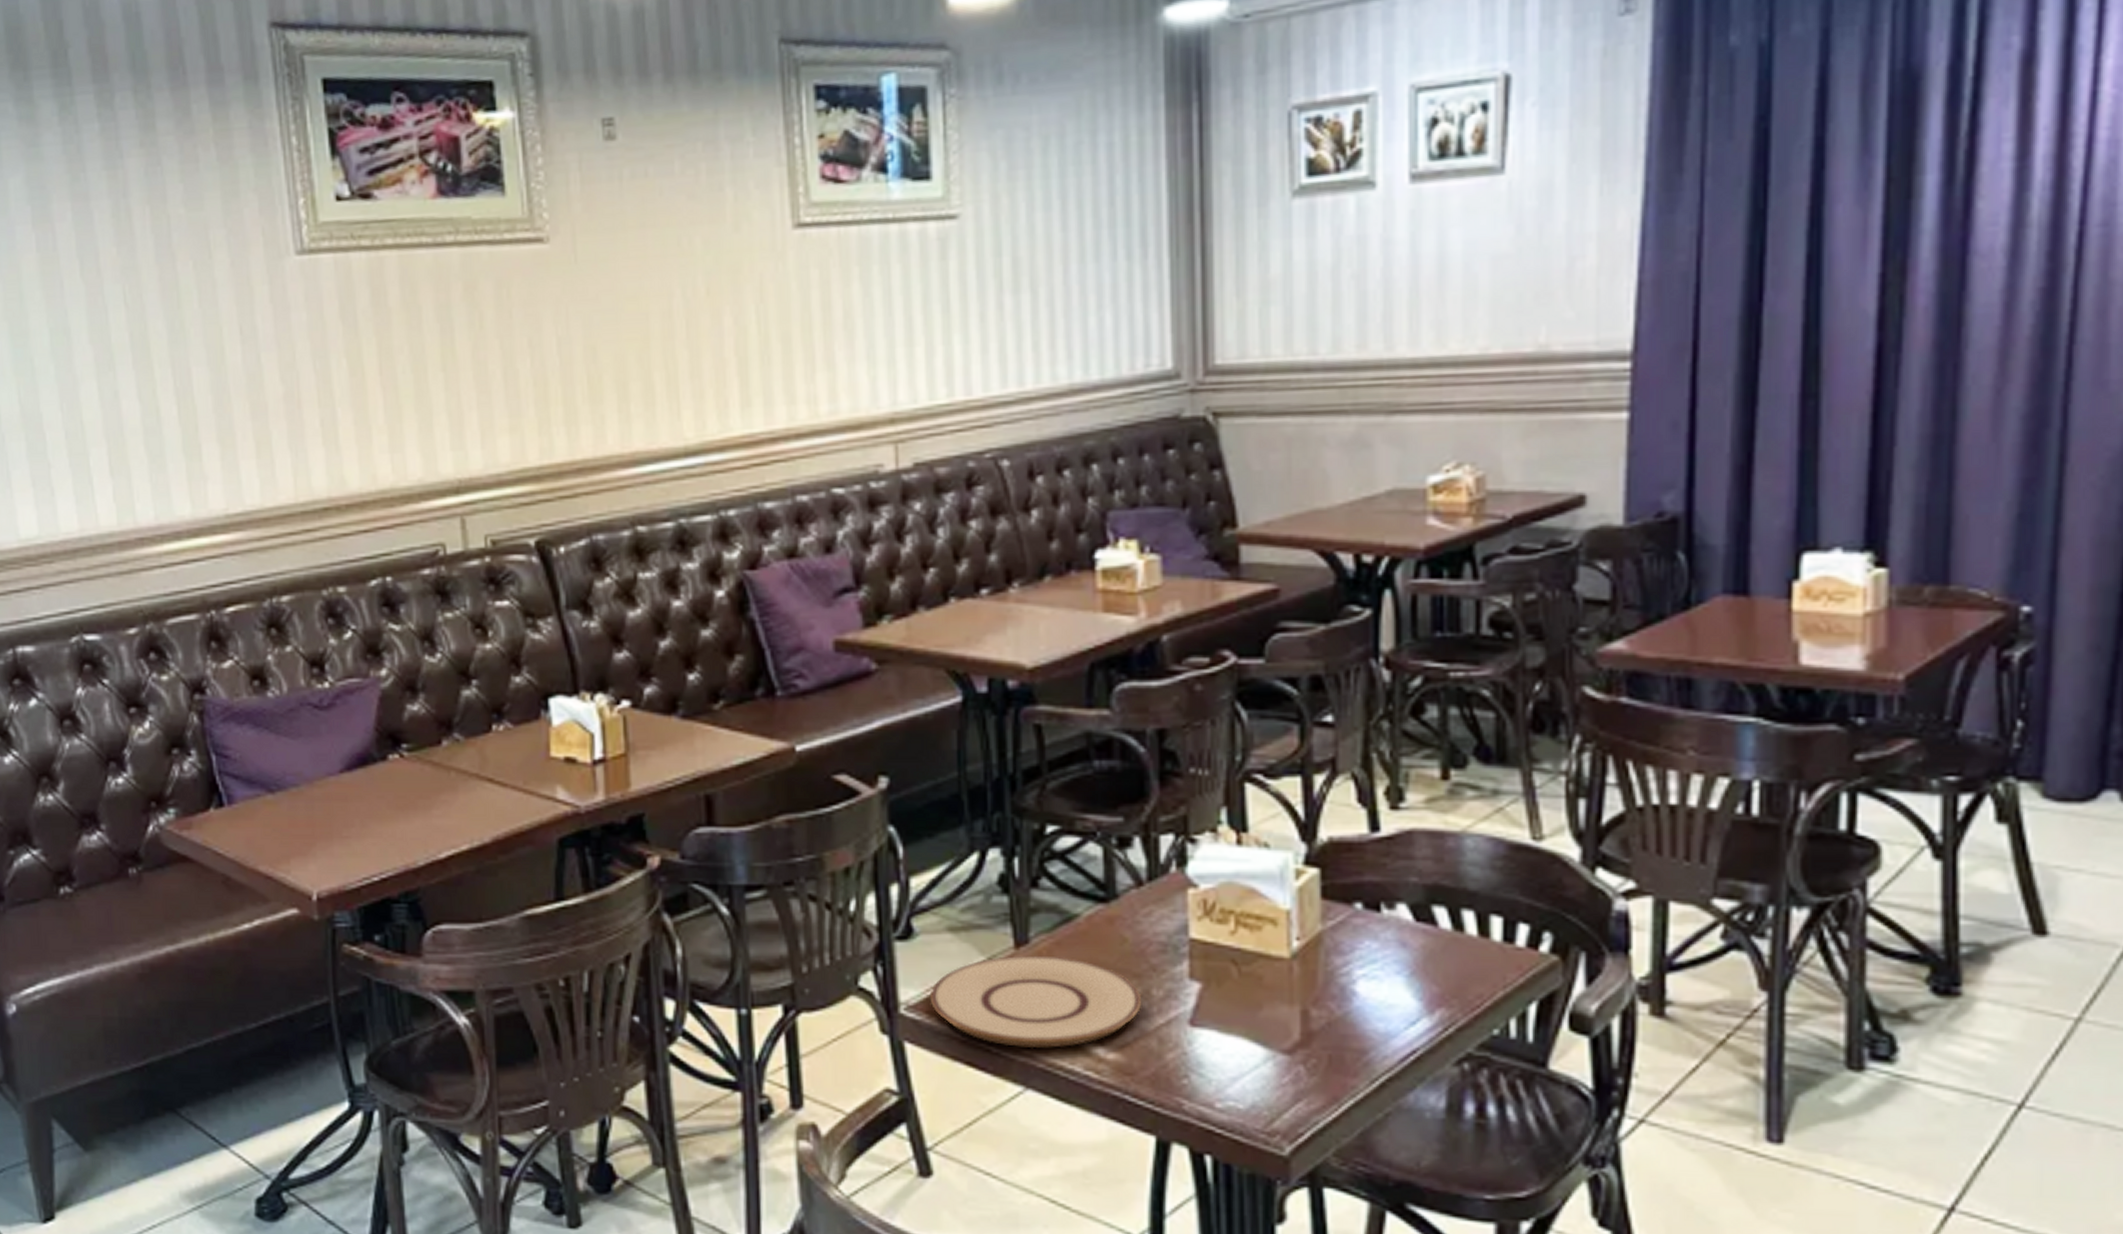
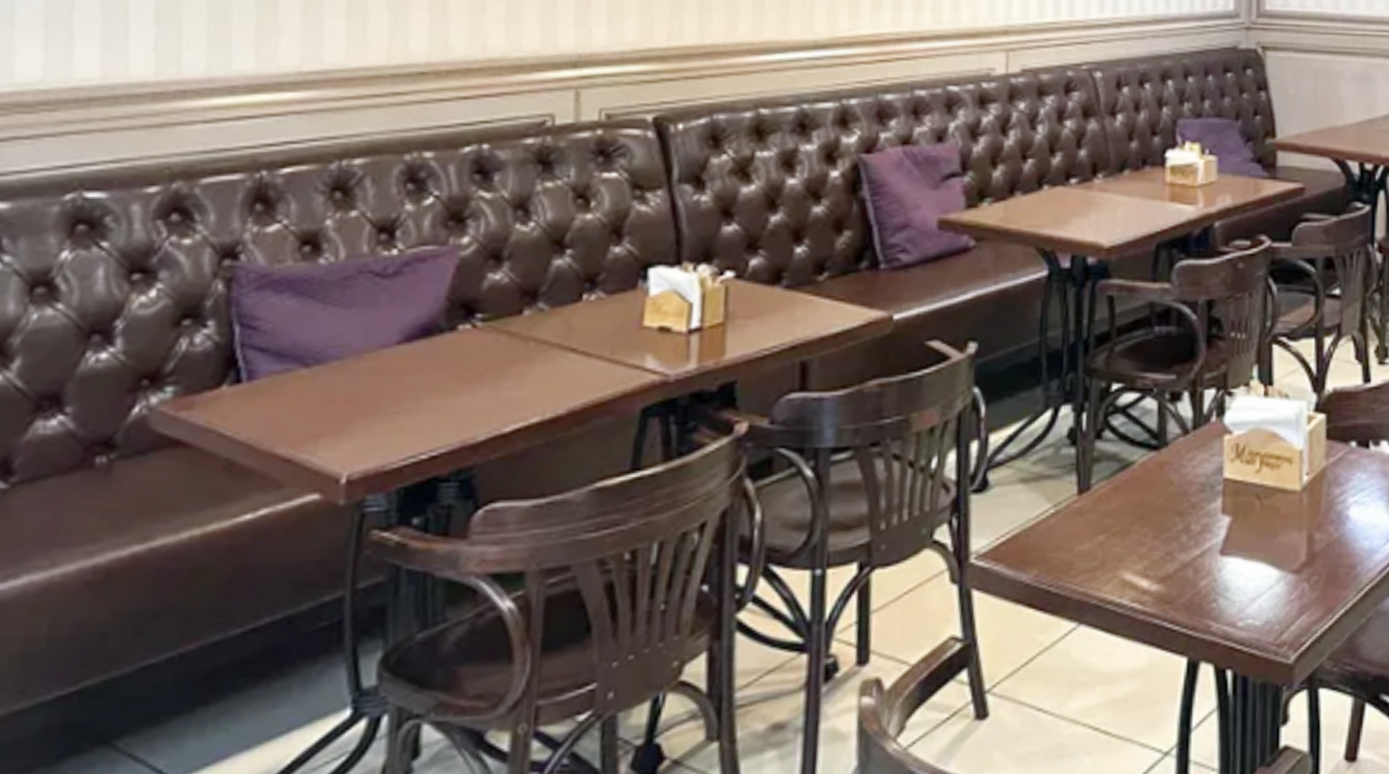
plate: present [929,955,1142,1049] -> none [998,499,1183,587]

